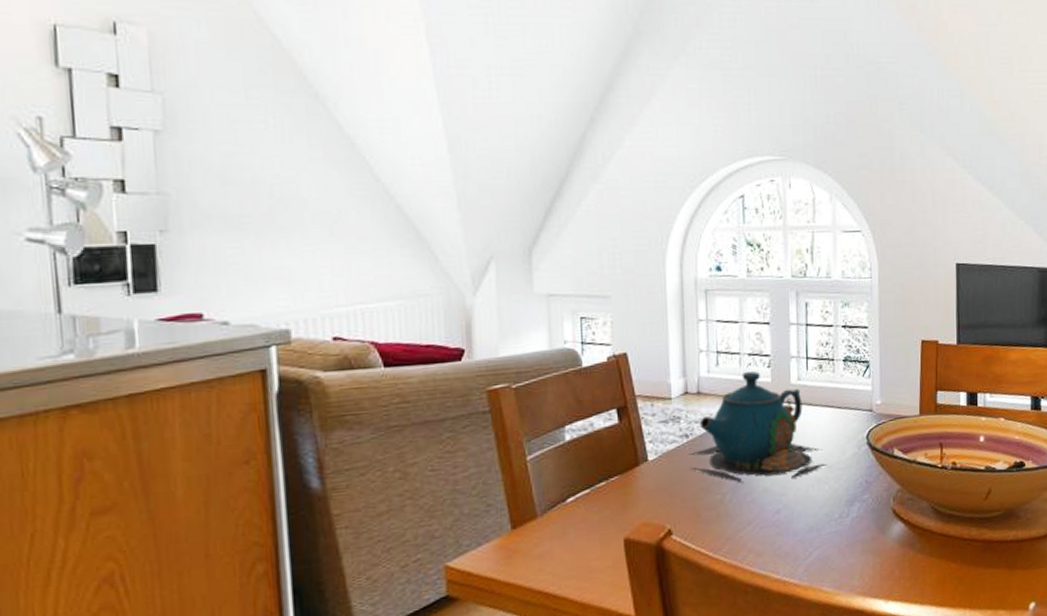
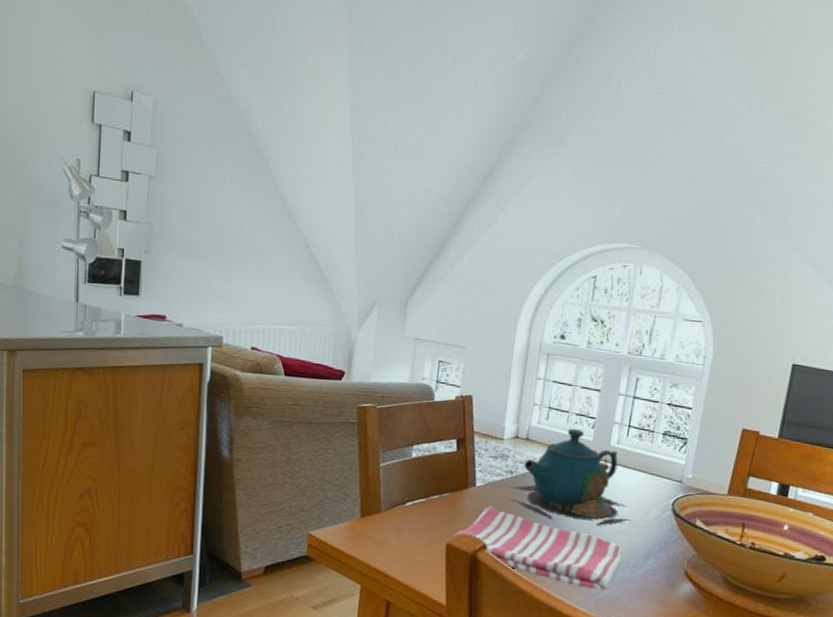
dish towel: none [630,481,825,556] -> present [453,506,623,591]

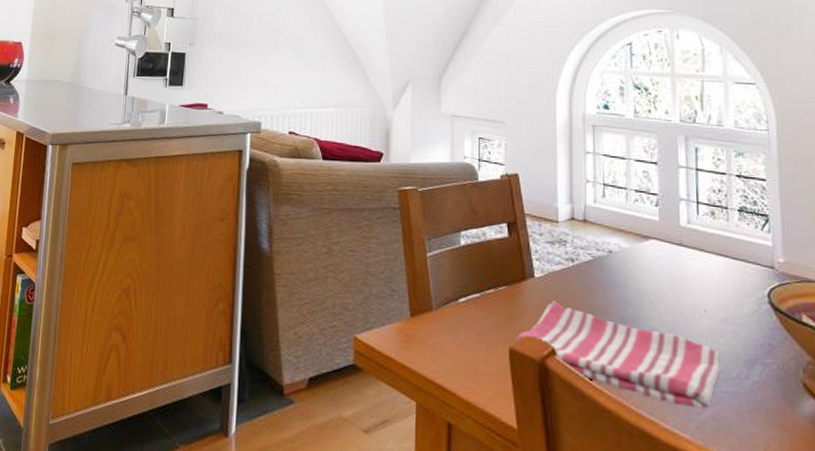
teapot: present [509,429,631,526] -> none [573,207,722,324]

